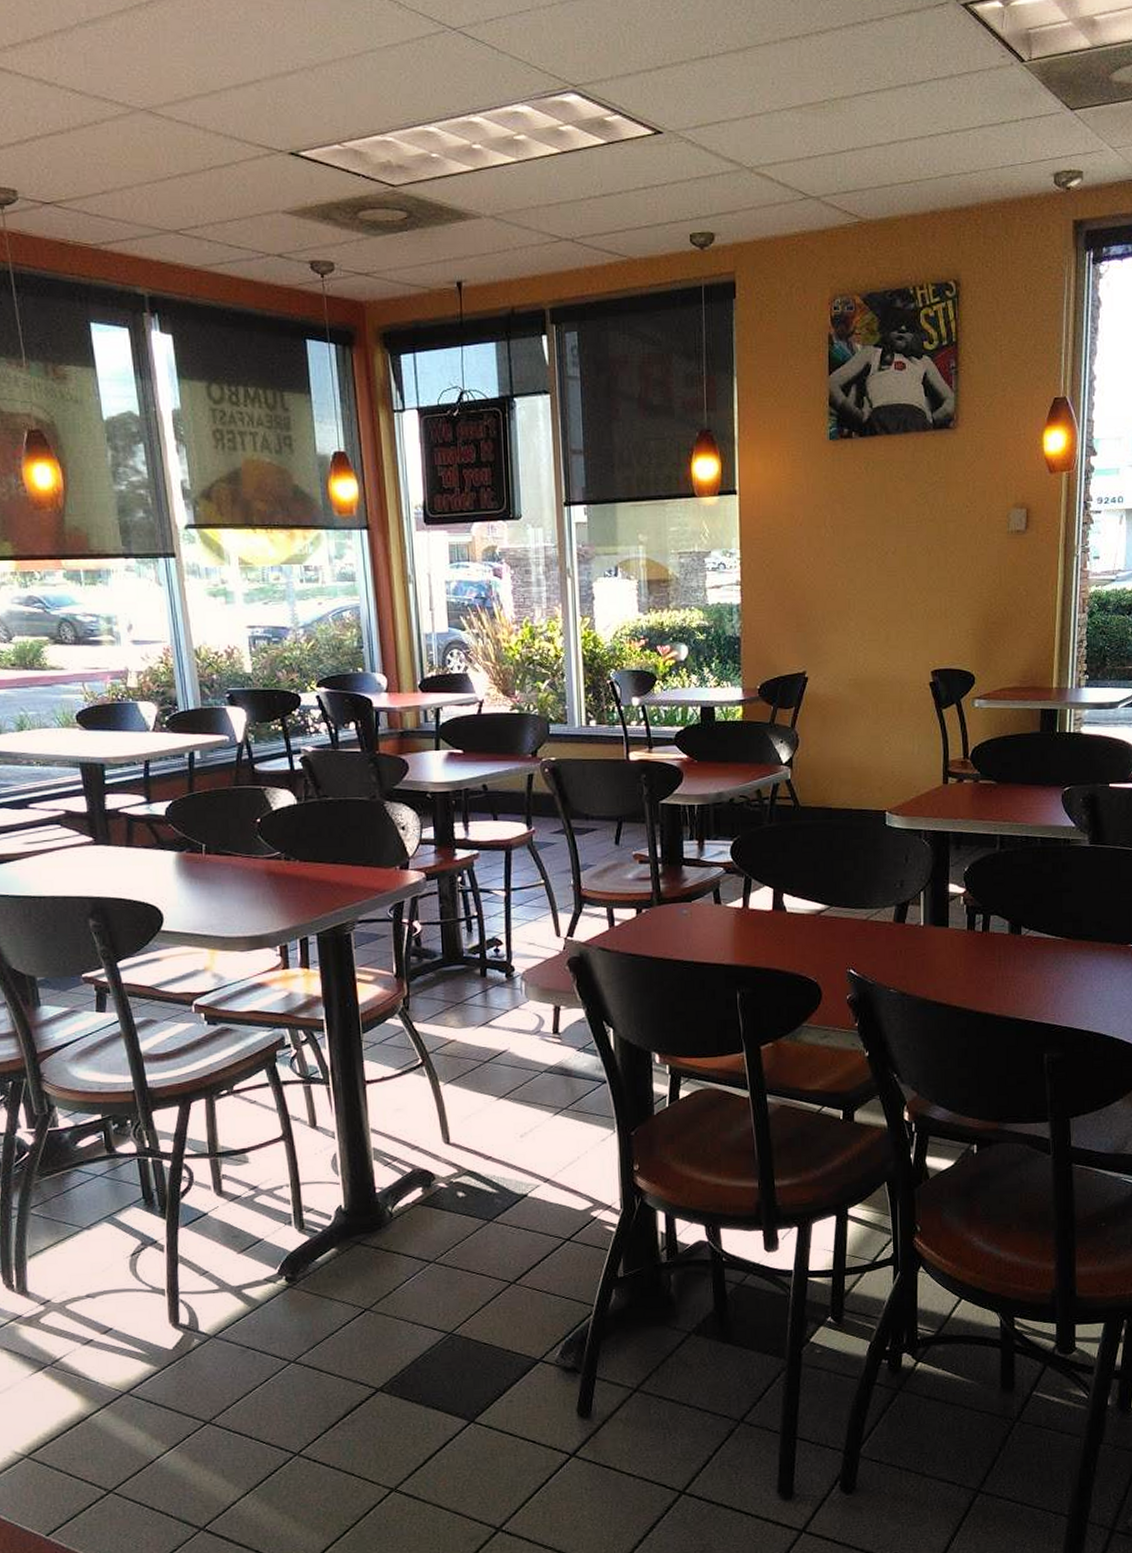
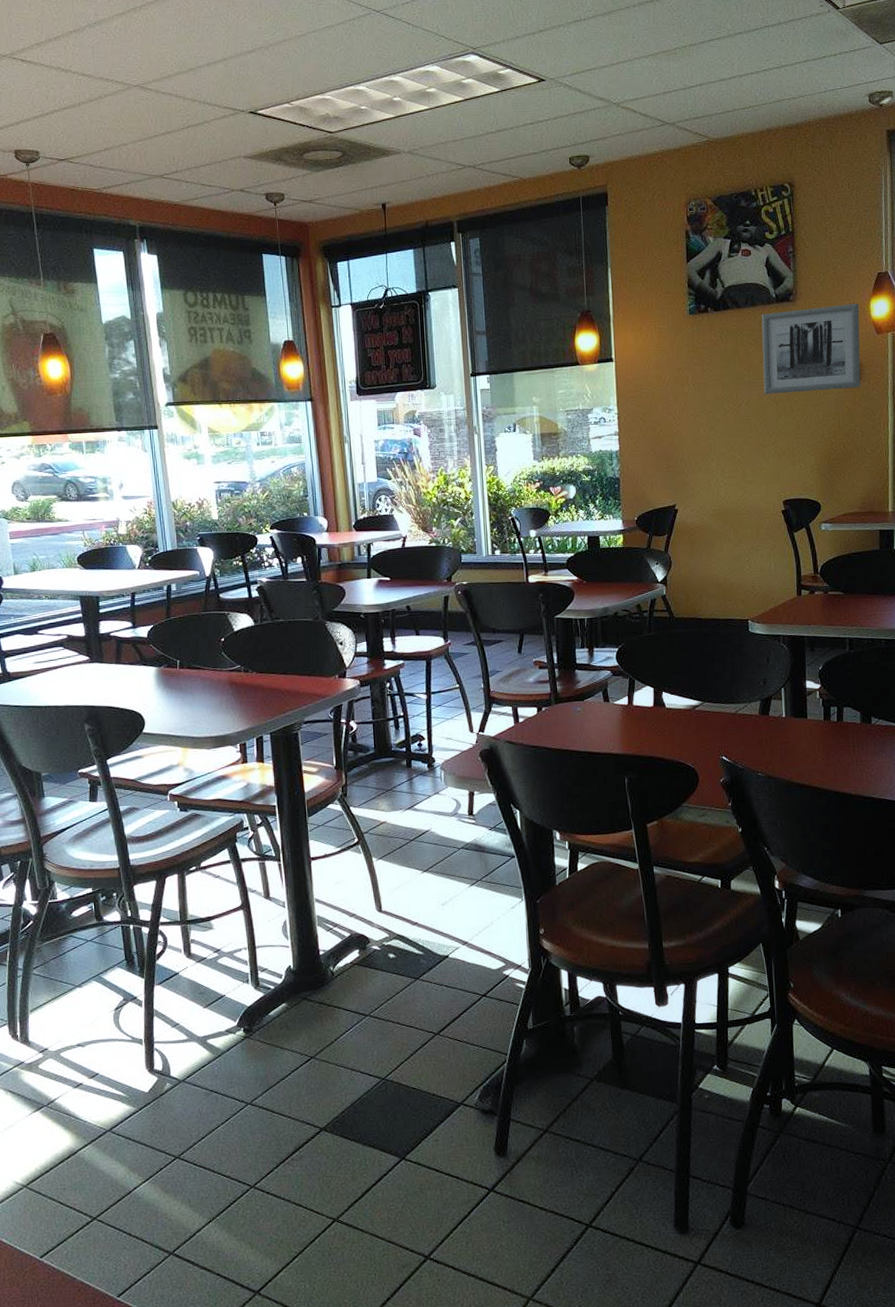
wall art: none [914,435,1031,542] -> present [761,303,861,394]

